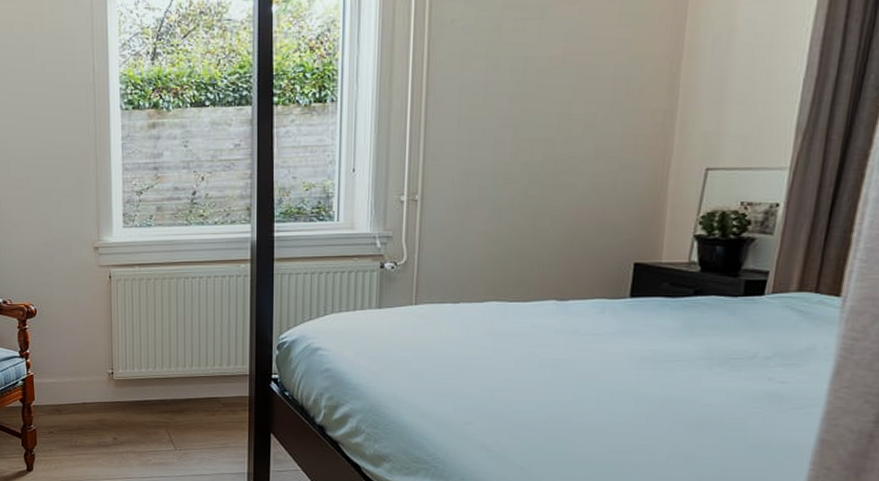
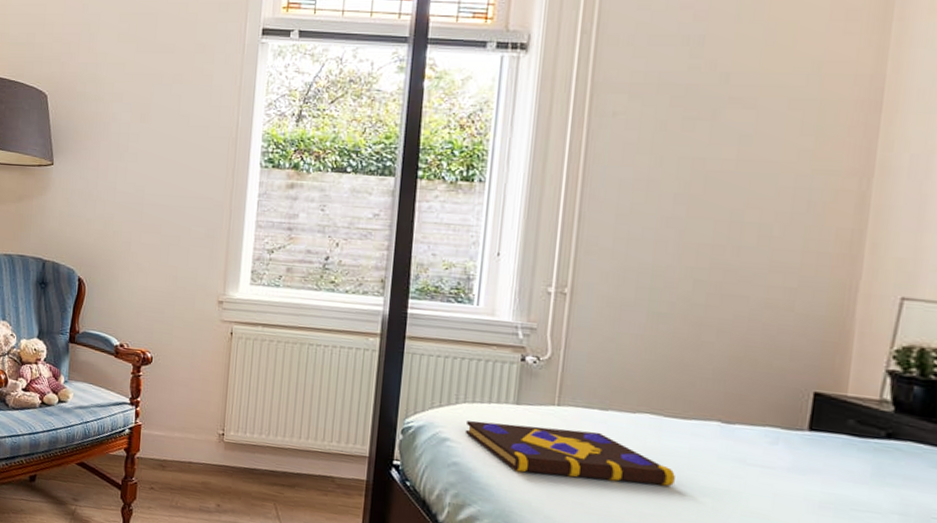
book: none [334,324,519,369] -> present [465,421,675,487]

